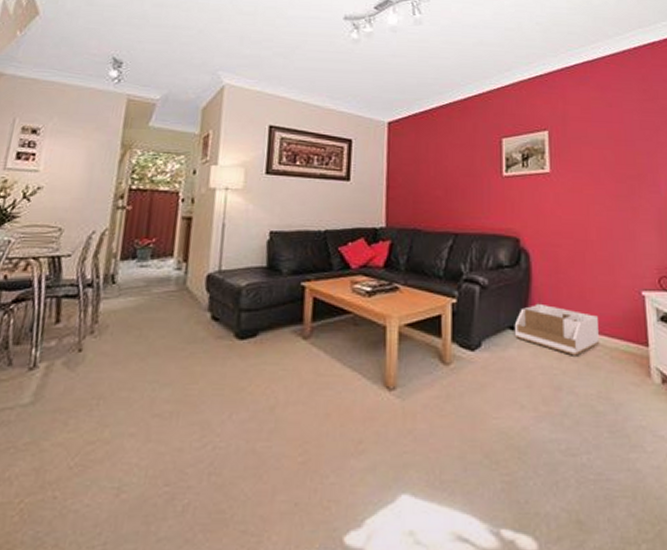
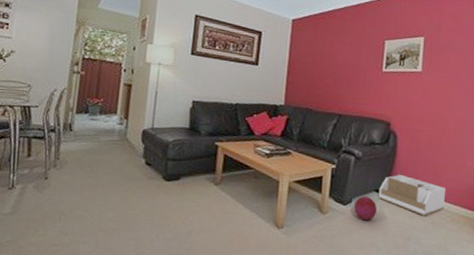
ball: none [485,335,516,370] -> present [354,196,378,221]

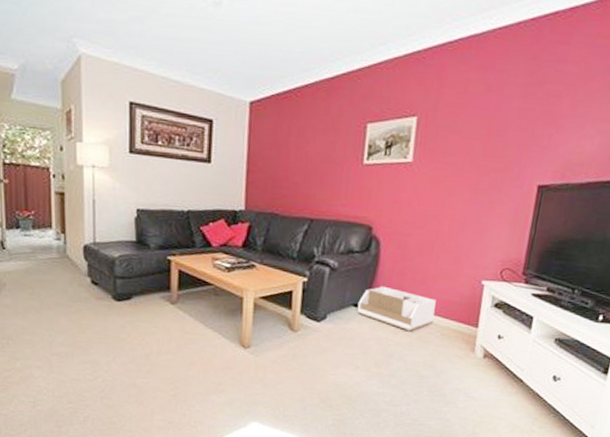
ball: present [354,196,378,221] -> none [329,311,356,339]

